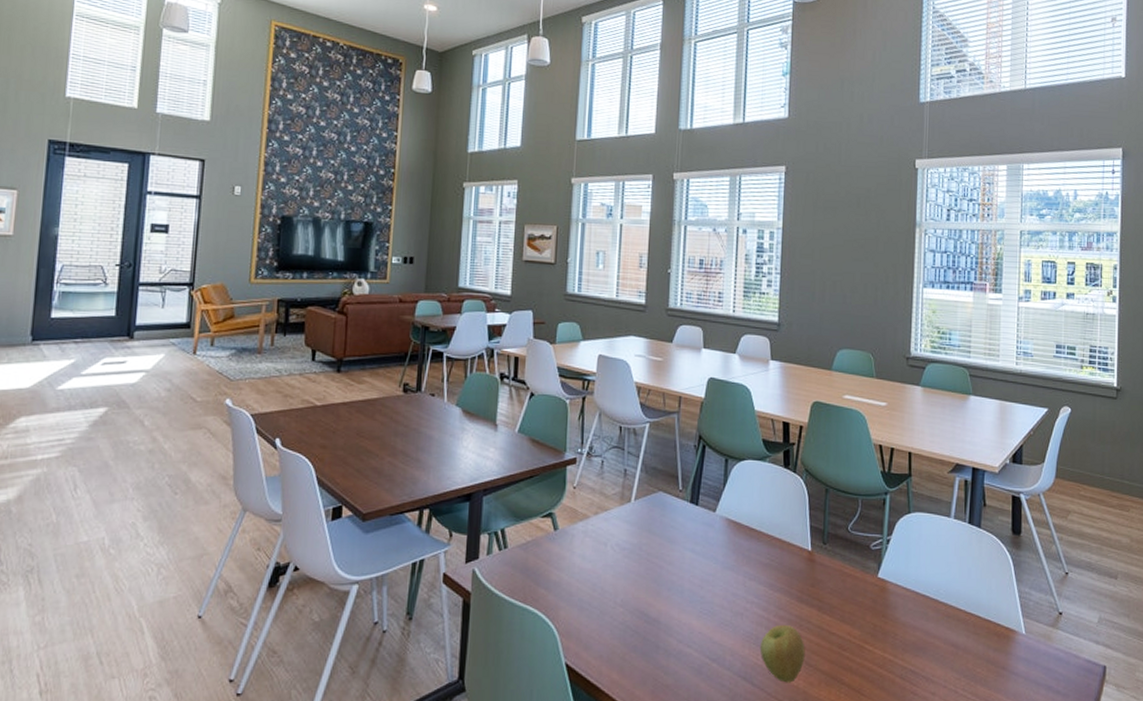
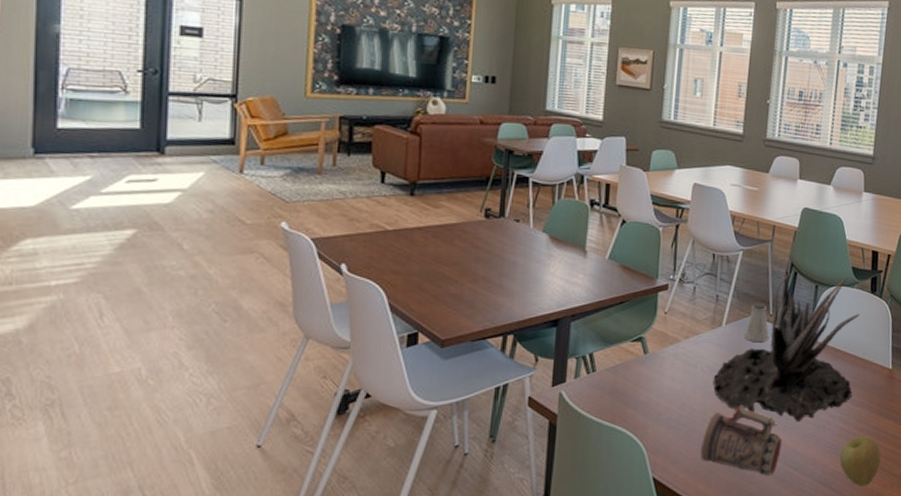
beer mug: none [614,586,698,666] -> present [701,404,782,476]
plant: none [623,438,774,608] -> present [712,266,860,423]
saltshaker: none [653,476,680,520] -> present [744,302,769,343]

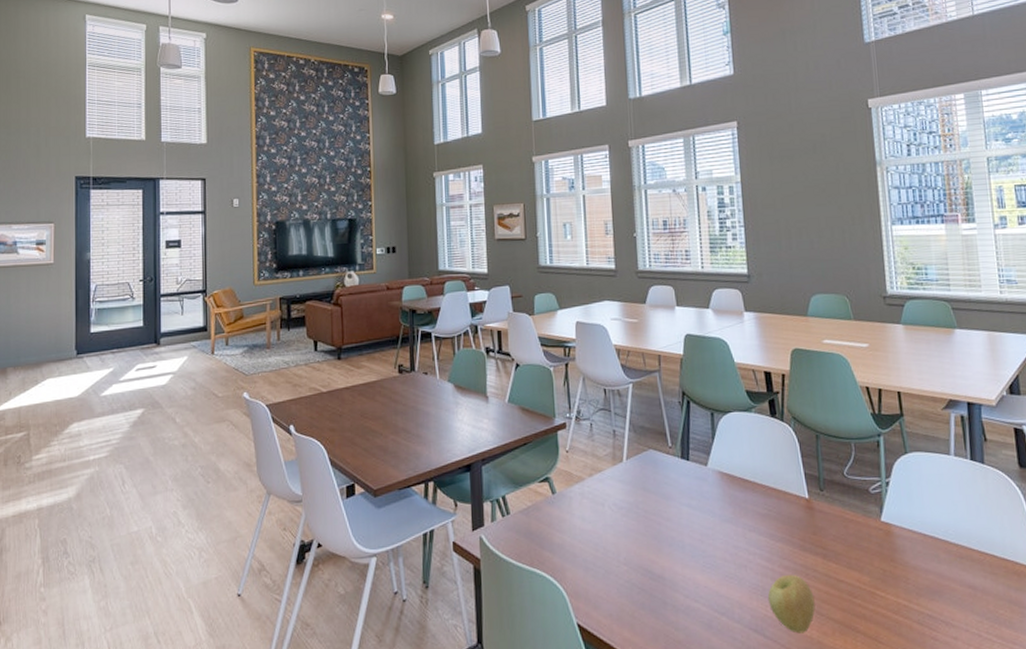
beer mug: present [701,404,782,476] -> none [620,543,704,621]
plant: present [712,266,860,423] -> none [622,394,769,561]
saltshaker: present [744,302,769,343] -> none [646,434,672,477]

